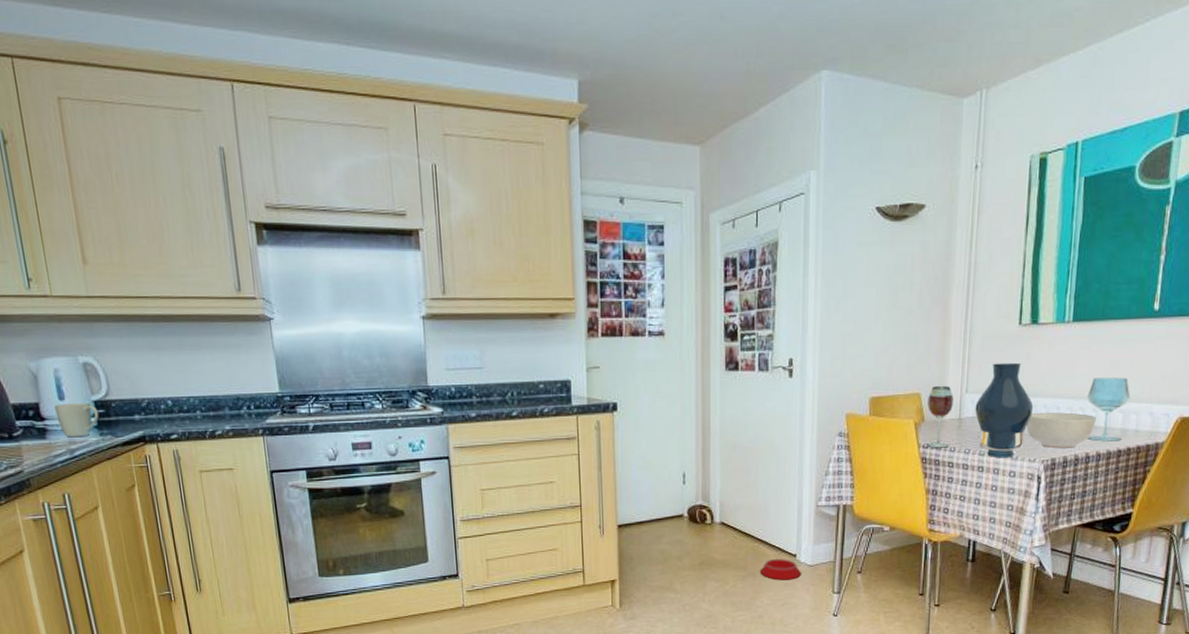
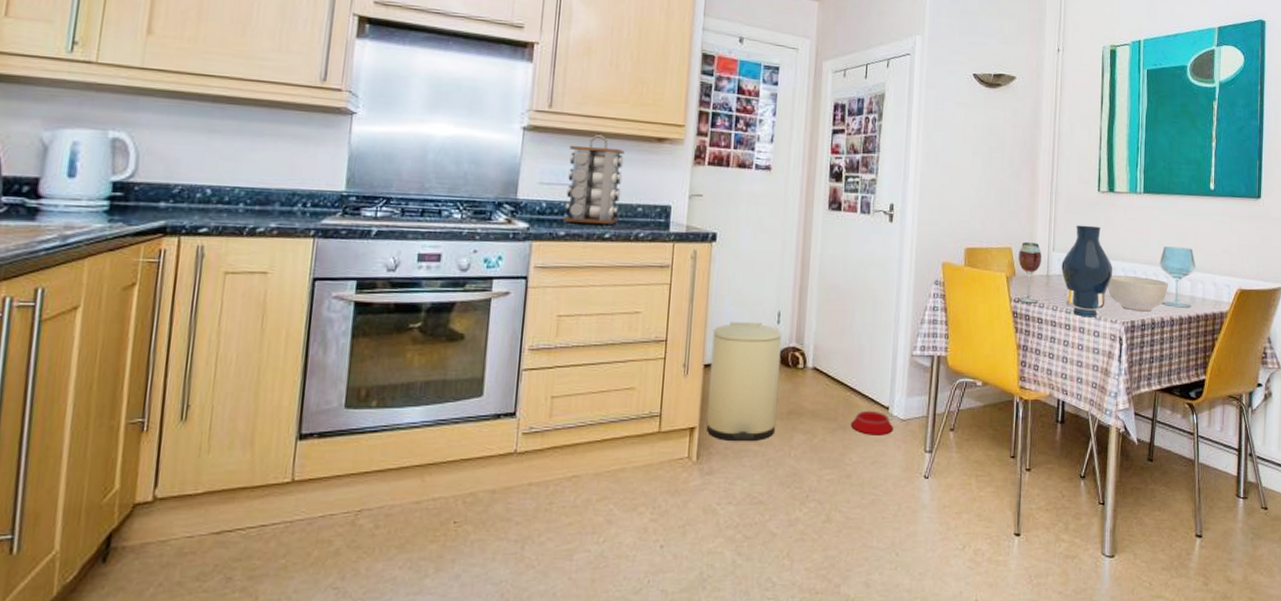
mug: present [54,402,100,438] -> none [57,181,115,222]
spice rack: none [467,317,523,405] -> present [563,135,625,226]
pedal bin: none [623,484,689,590] -> present [706,322,782,441]

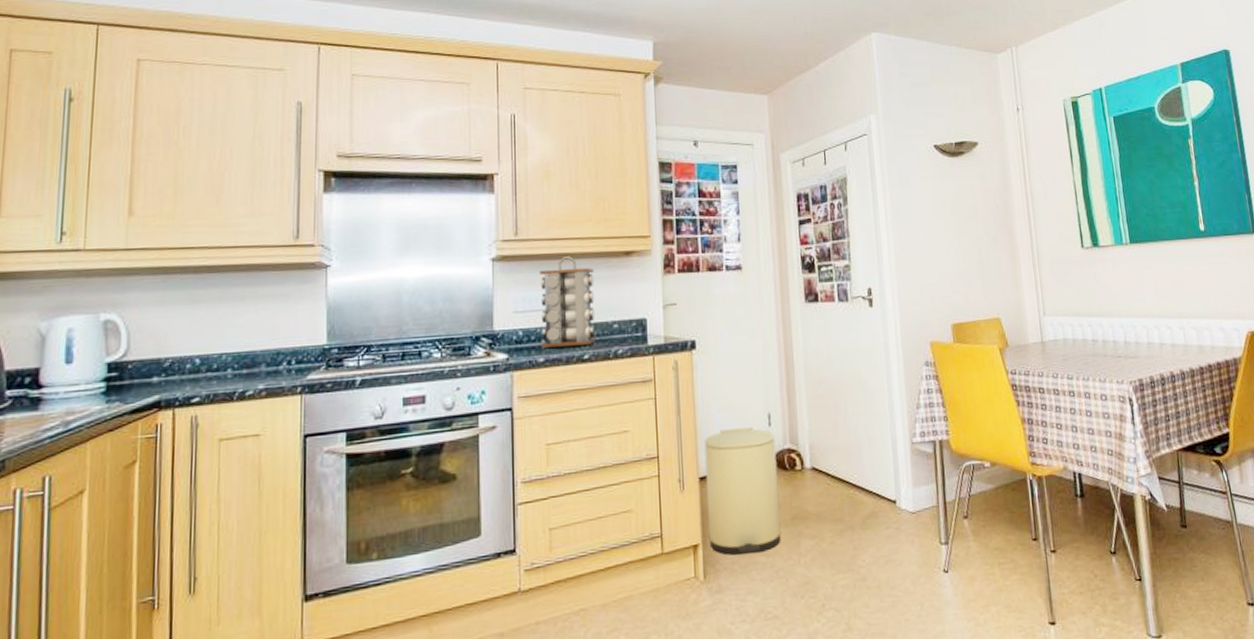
pet bowl: present [850,410,893,435] -> none [858,506,904,533]
wineglass: present [1018,242,1043,304] -> none [1008,310,1037,374]
vase: present [1061,225,1113,318] -> none [1055,284,1112,381]
bowl: present [1108,275,1169,312] -> none [1108,331,1173,369]
wine glass: present [1159,246,1196,308] -> none [1158,294,1201,360]

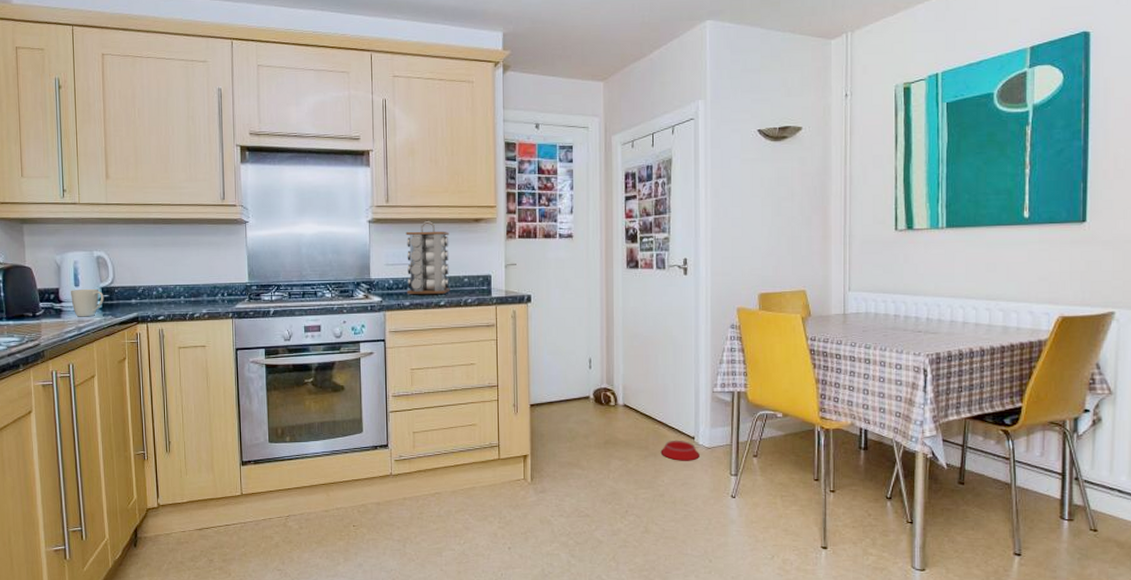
mug: none [57,365,111,407] -> present [71,288,104,317]
pedal bin: present [704,427,781,555] -> none [535,368,595,466]
pet bowl: none [858,506,904,533] -> present [660,440,699,461]

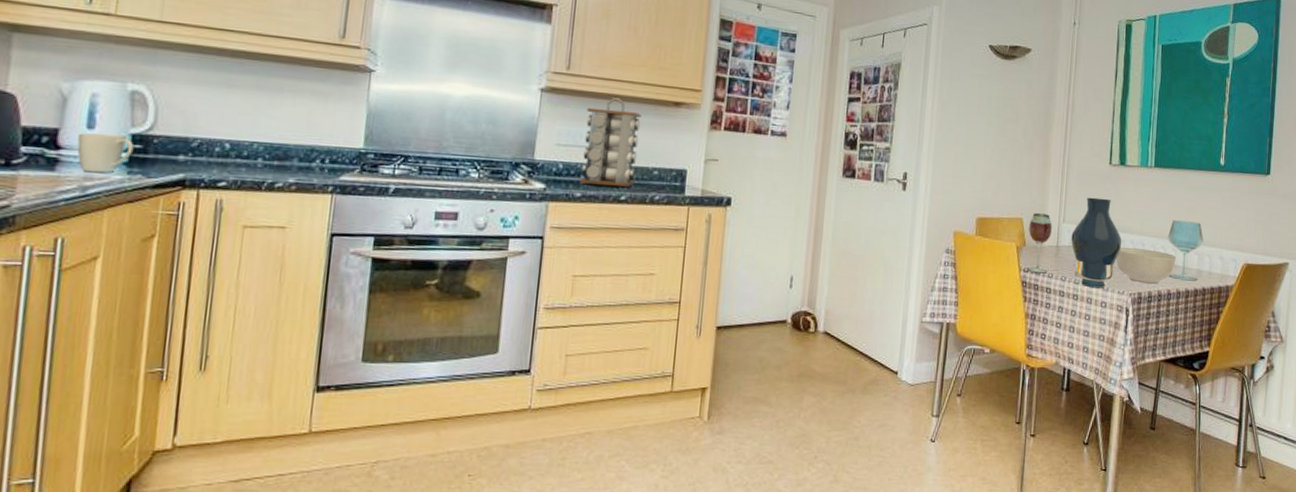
pet bowl: present [660,440,699,461] -> none [859,374,901,399]
wineglass: none [813,284,838,341] -> present [1027,213,1053,274]
vase: none [859,264,915,351] -> present [1071,197,1122,288]
bowl: none [910,310,978,344] -> present [1116,248,1177,284]
wine glass: none [966,278,1009,338] -> present [1168,220,1204,281]

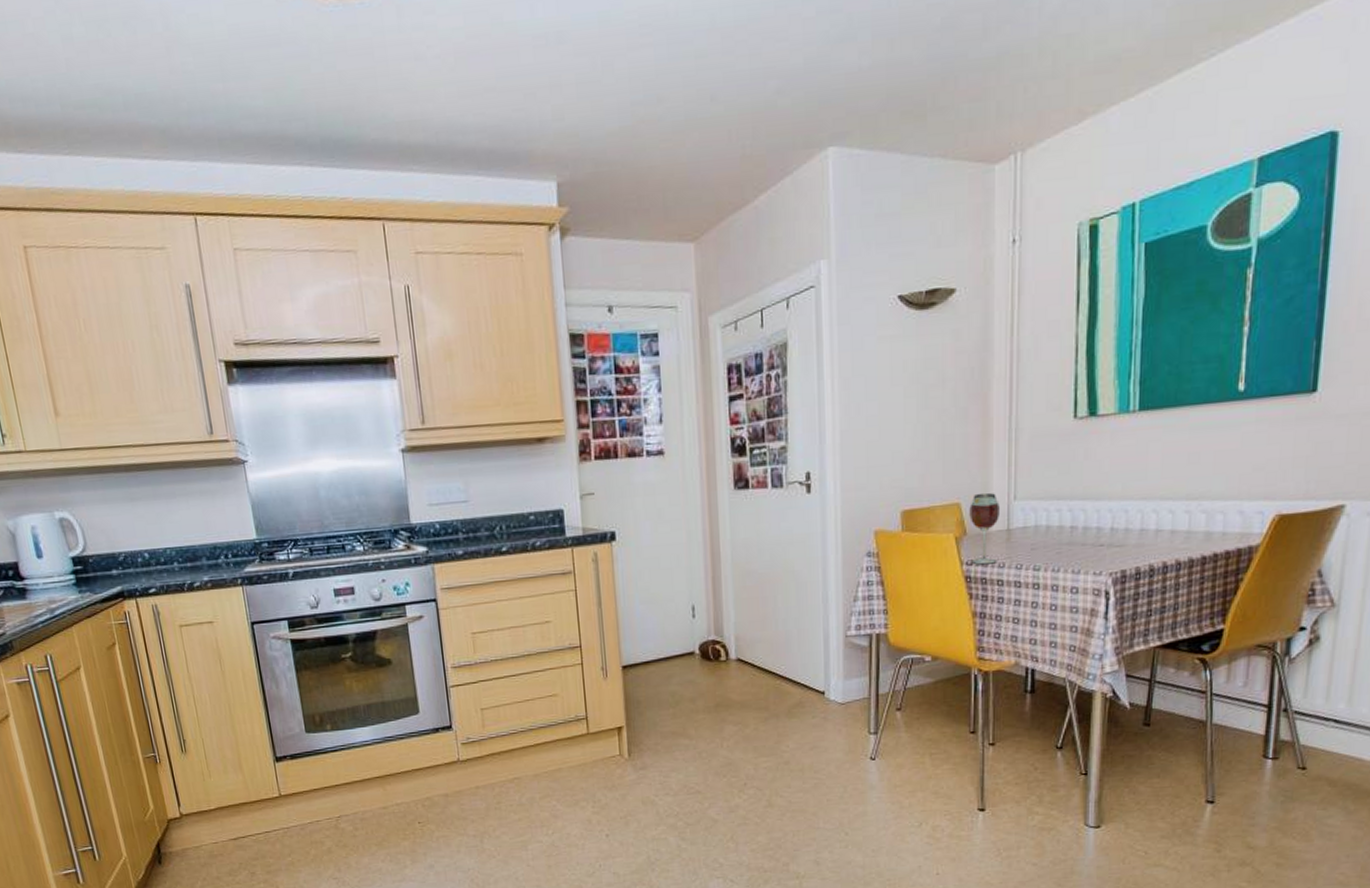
mug: present [77,133,135,173] -> none [33,559,78,597]
spice rack: present [579,98,642,188] -> none [450,445,513,541]
vase: present [1071,197,1122,288] -> none [1026,461,1097,572]
bowl: present [1116,248,1177,284] -> none [1089,516,1175,559]
wine glass: present [1168,220,1204,281] -> none [1161,471,1215,548]

